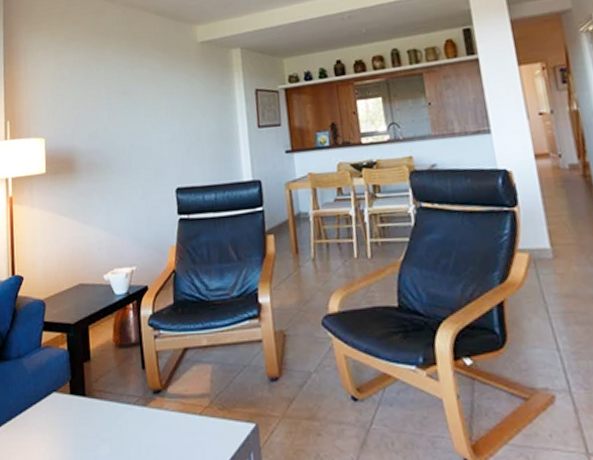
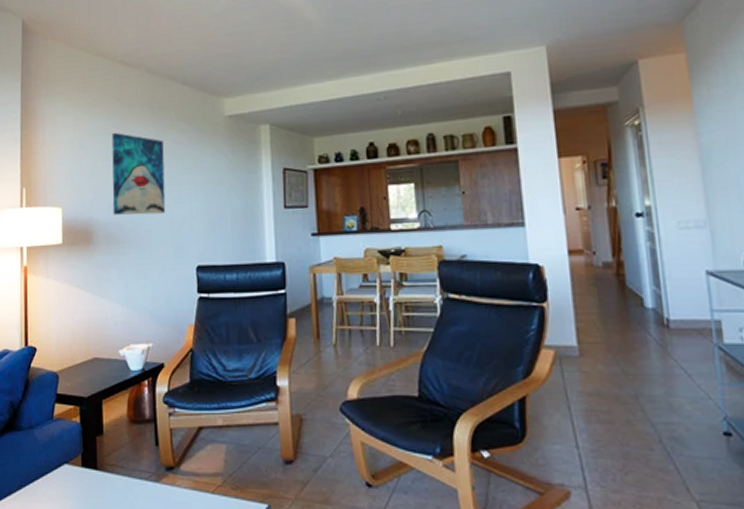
wall art: none [90,63,145,143] -> present [111,133,166,215]

